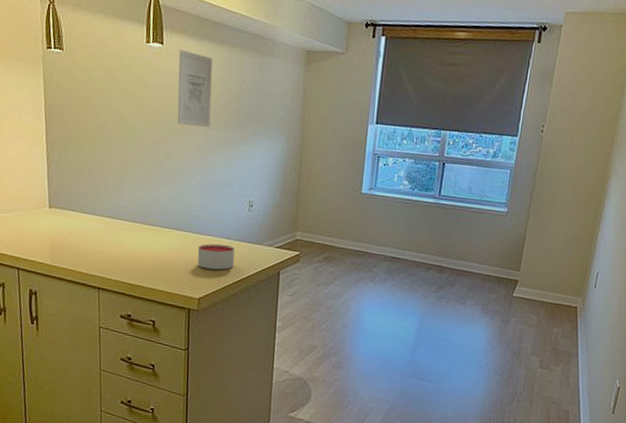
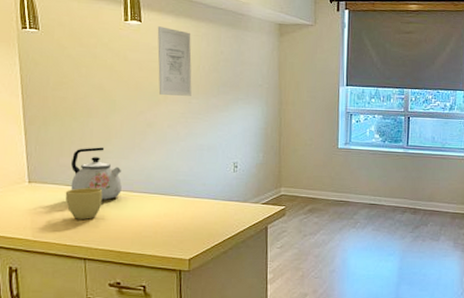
cup: none [82,216,118,249] -> present [65,188,103,219]
kettle: none [88,175,137,231] -> present [70,147,122,200]
candle: present [197,243,235,270] -> none [185,205,223,230]

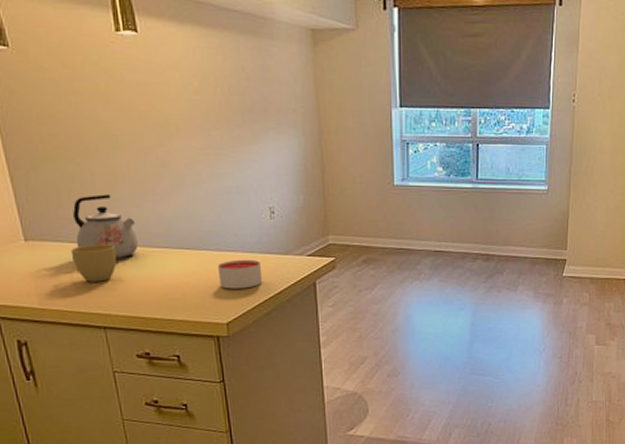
wall art: present [157,26,192,96] -> none [158,37,210,127]
candle: none [185,205,223,230] -> present [217,259,263,289]

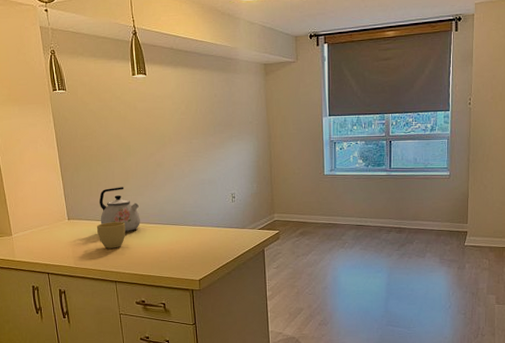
candle: present [217,259,263,289] -> none [193,232,226,254]

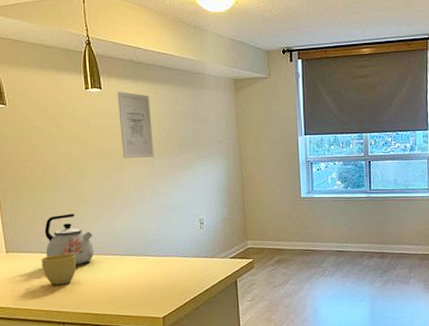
wall art: none [159,77,192,138] -> present [117,92,154,158]

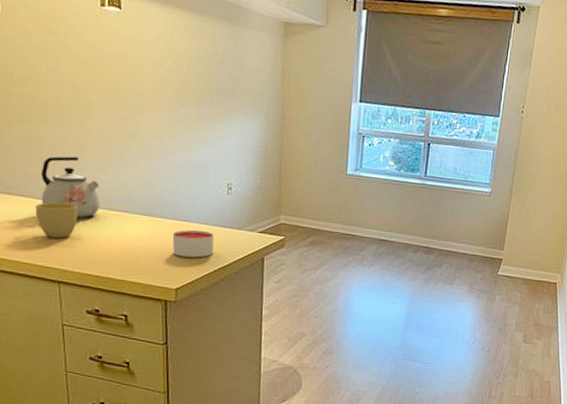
wall art: present [117,92,154,158] -> none [140,15,181,103]
candle: none [156,262,193,288] -> present [172,229,214,258]

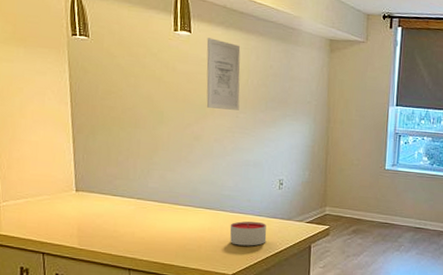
cup: present [35,202,78,238] -> none [111,198,149,230]
kettle: present [40,156,100,218] -> none [117,158,168,212]
wall art: none [140,15,181,103] -> present [206,37,241,111]

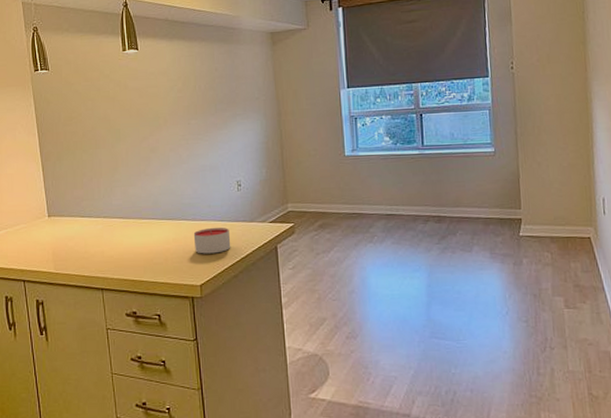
wall art: present [206,37,241,111] -> none [153,51,190,119]

